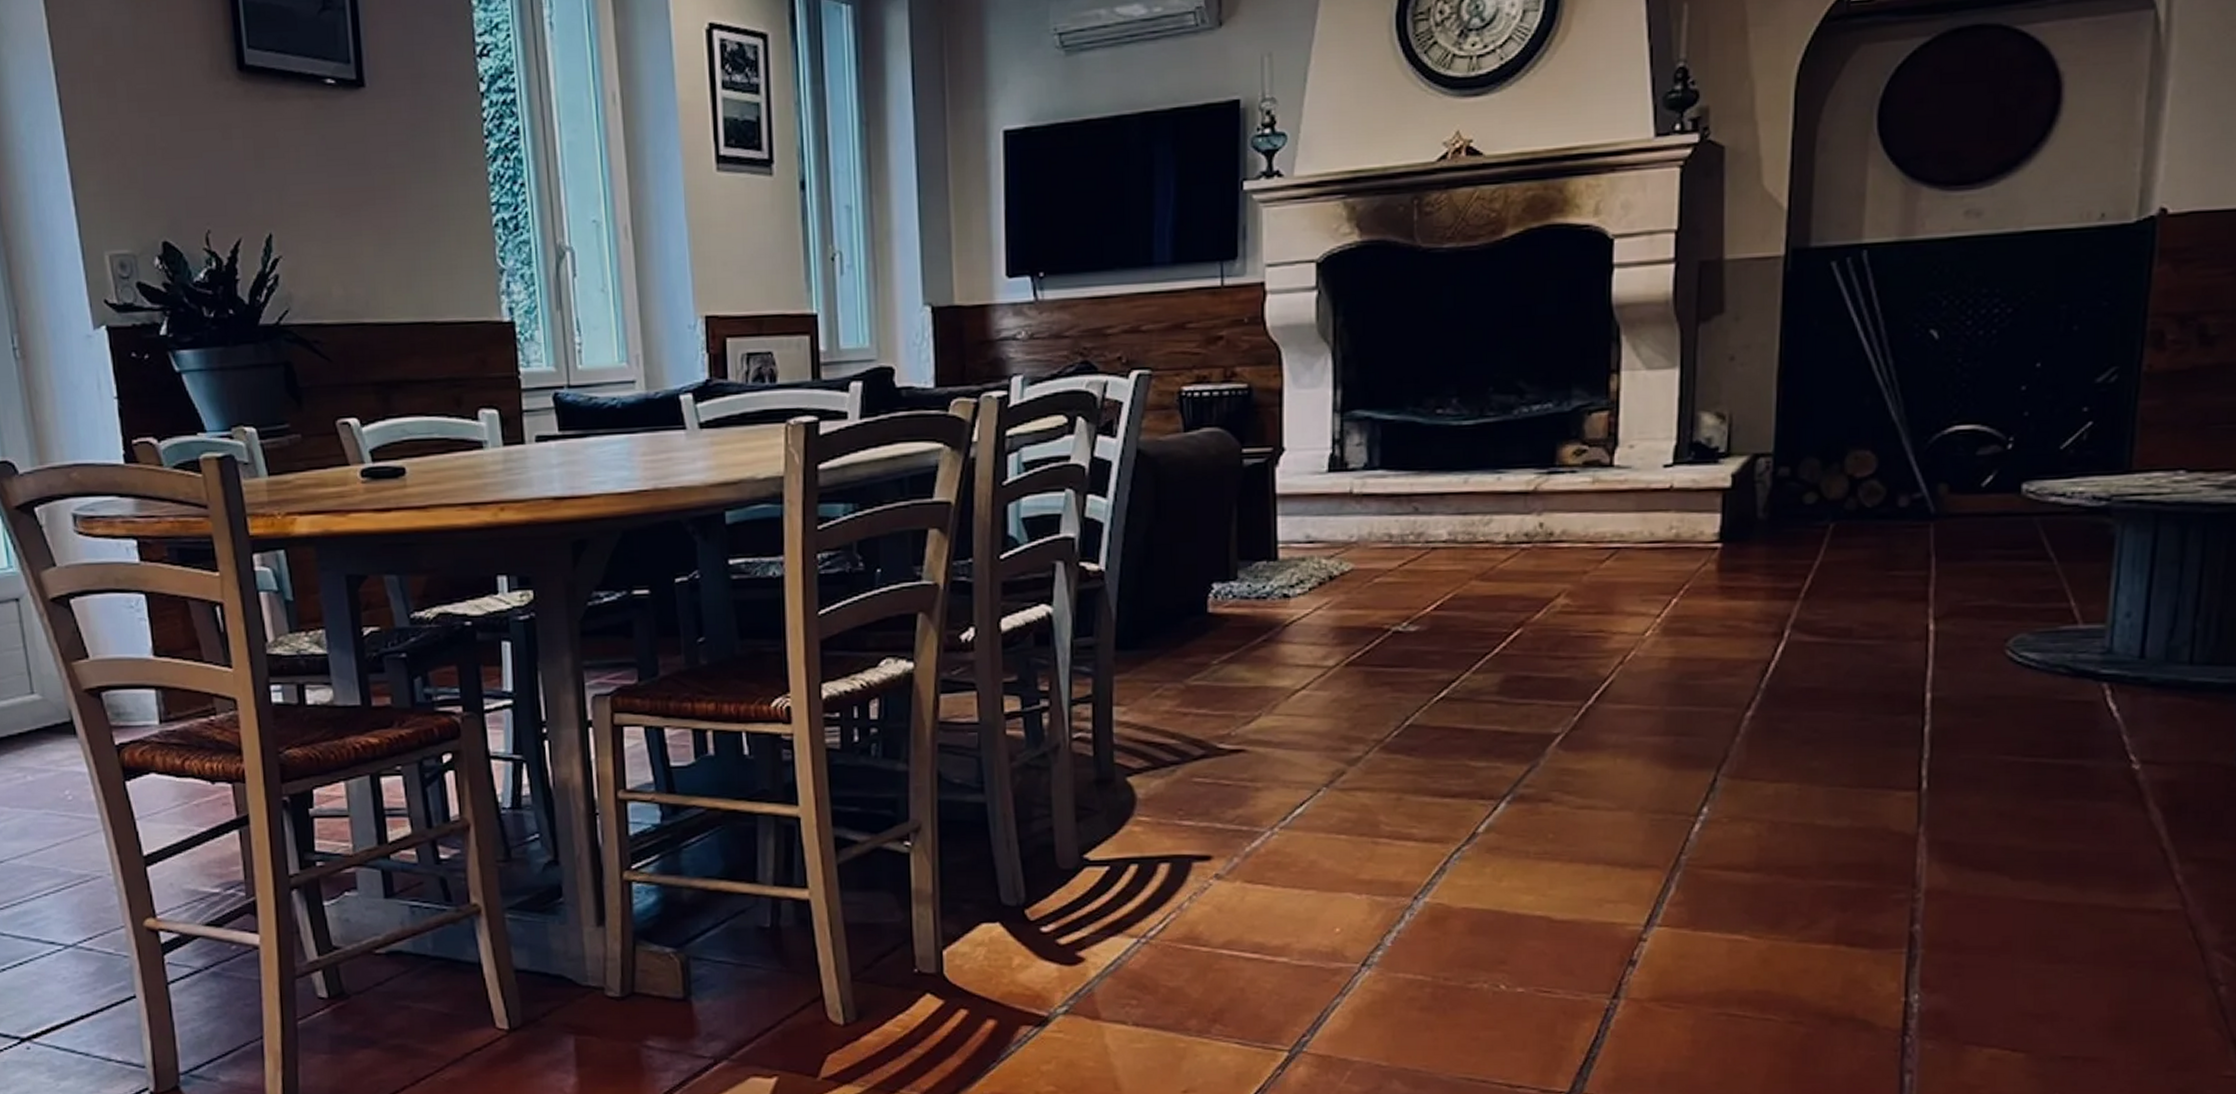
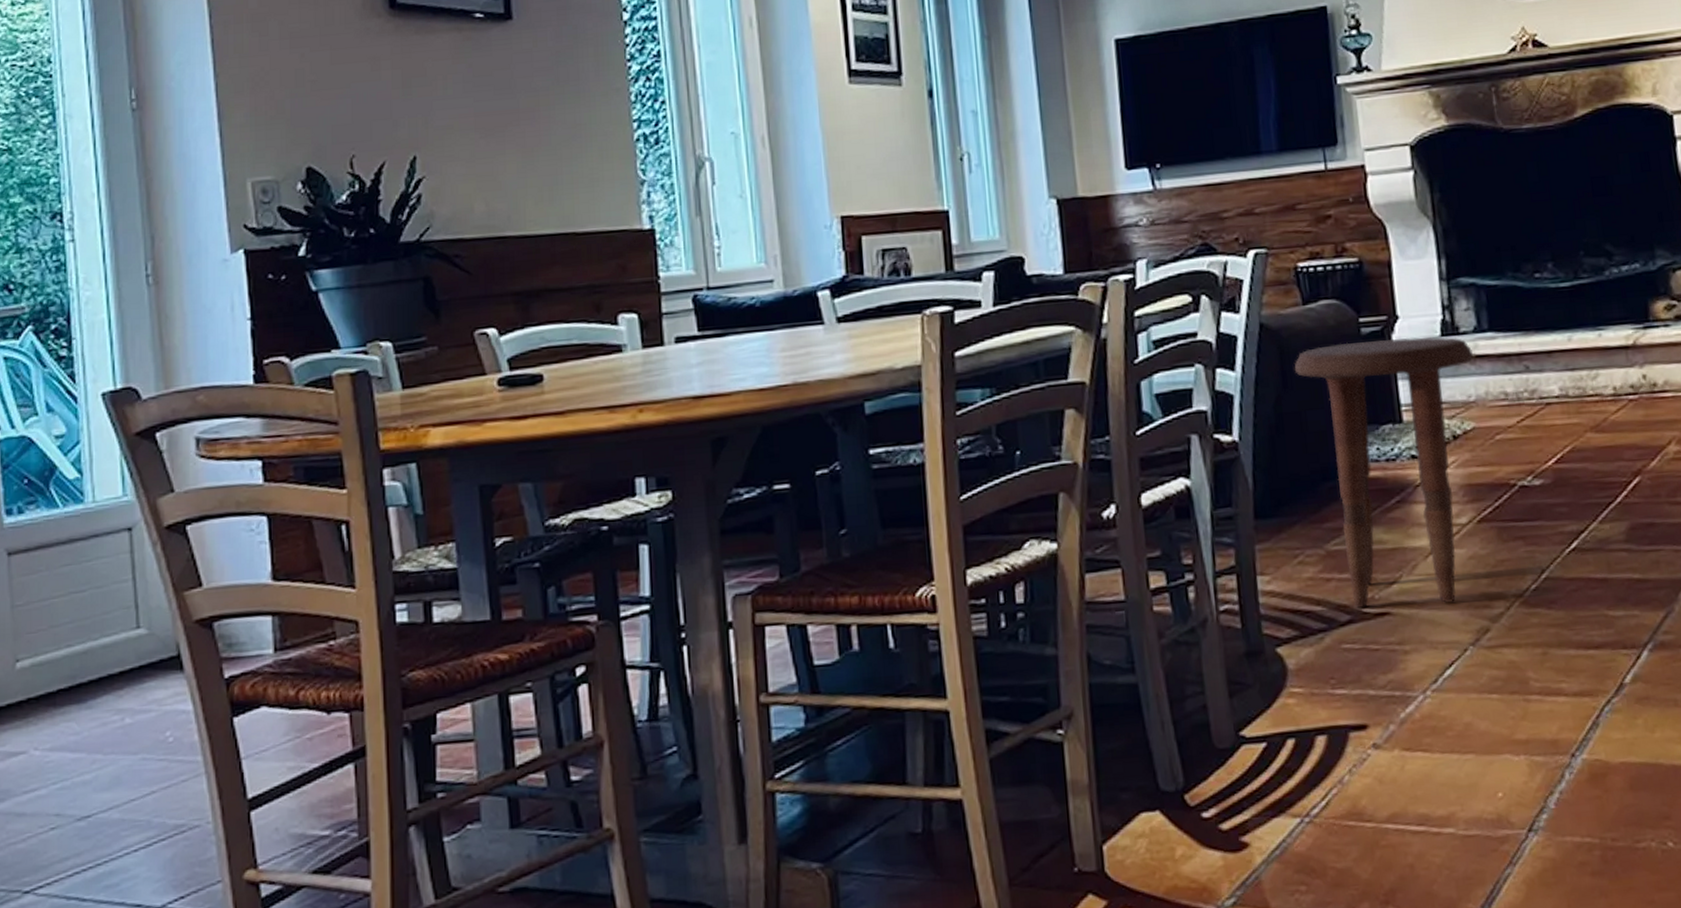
side table: none [1169,471,1360,745] -> present [1294,336,1473,608]

